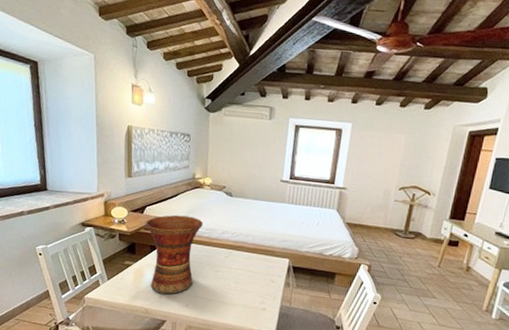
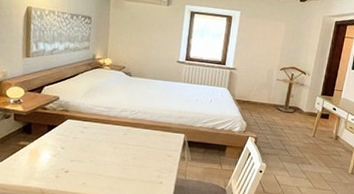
vase: present [145,215,203,295] -> none [42,94,102,174]

